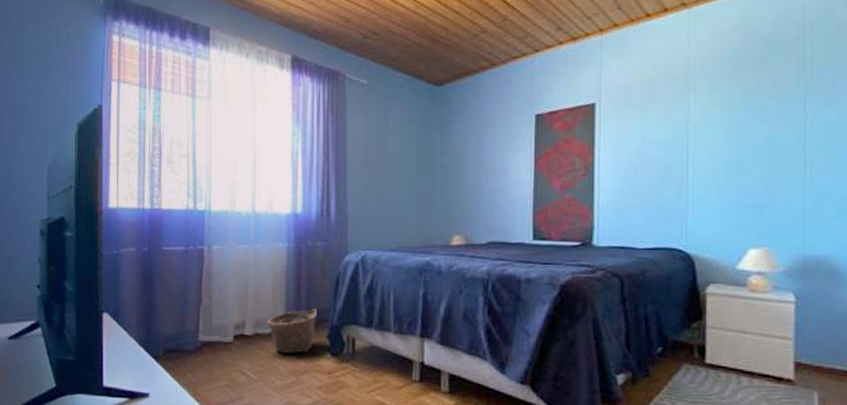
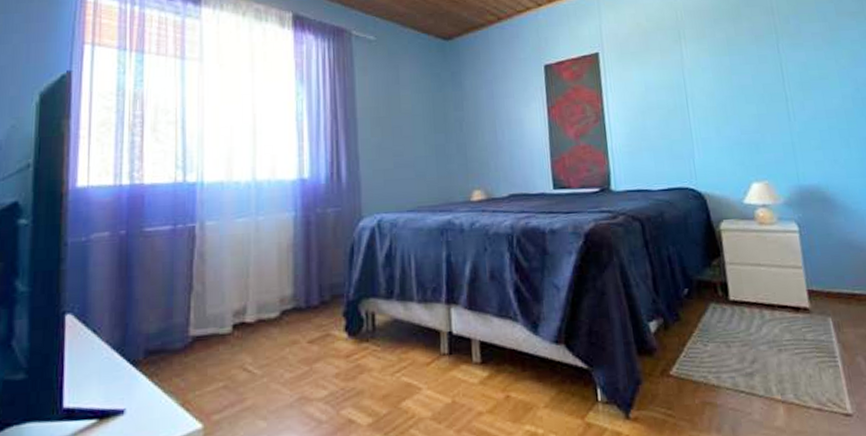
basket: present [266,309,317,353] -> none [271,283,330,339]

